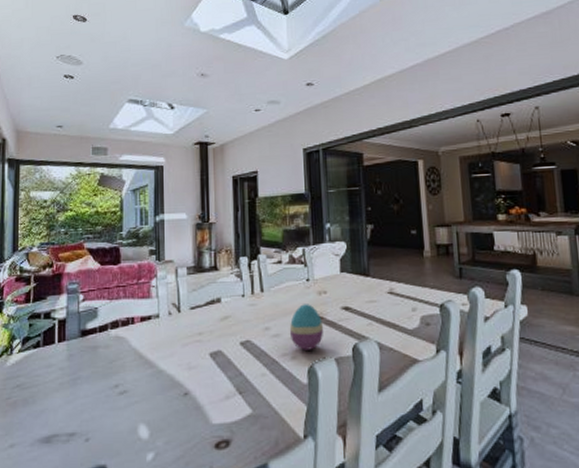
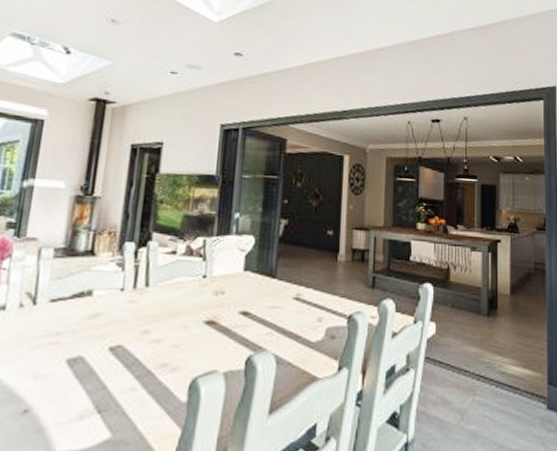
decorative egg: present [289,304,324,350] -> none [173,305,216,361]

